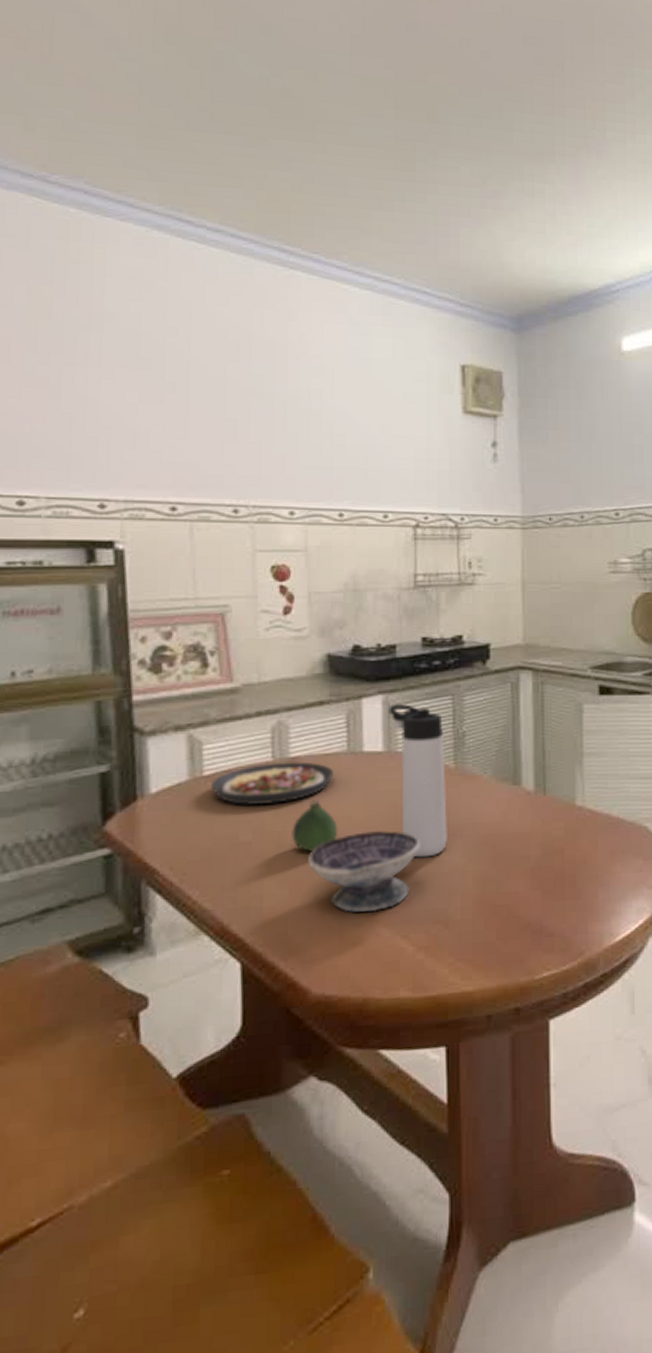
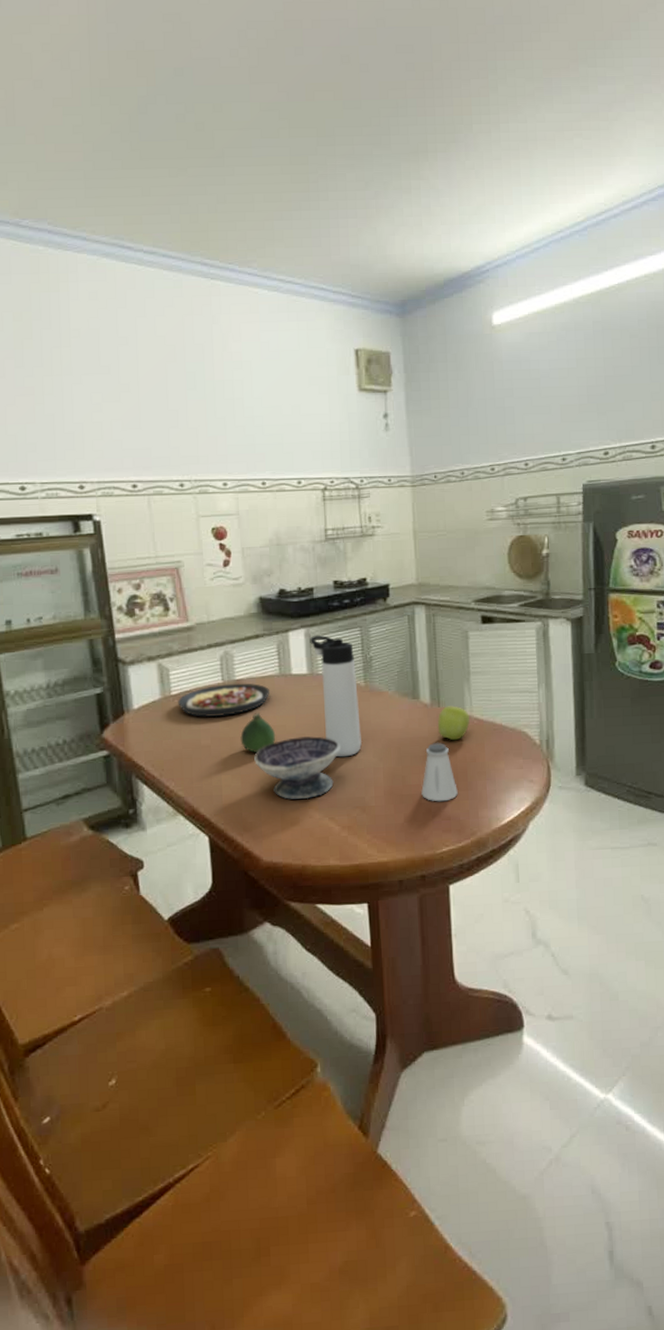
saltshaker: none [519,838,564,914] -> present [421,742,458,802]
apple: none [543,794,581,837] -> present [438,706,470,741]

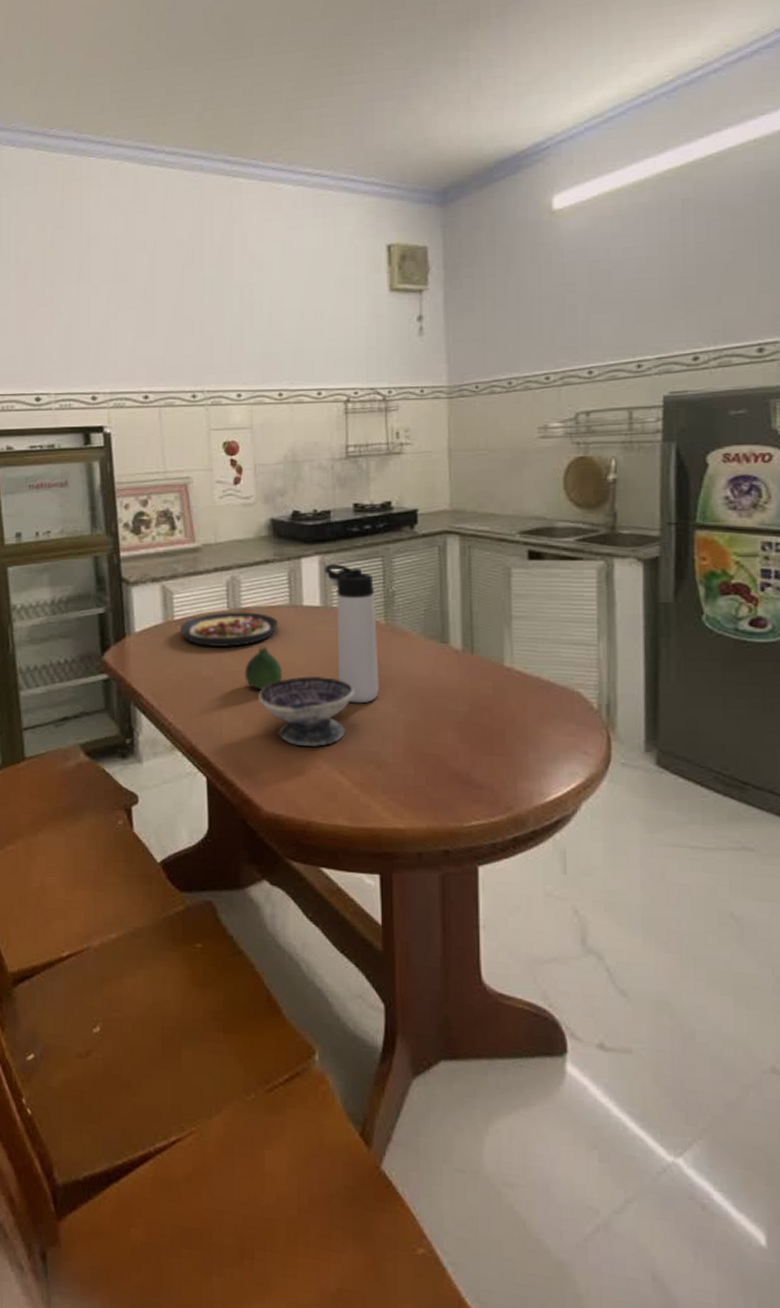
saltshaker: present [421,742,458,802] -> none [448,695,492,767]
apple: present [438,706,470,741] -> none [471,654,509,696]

